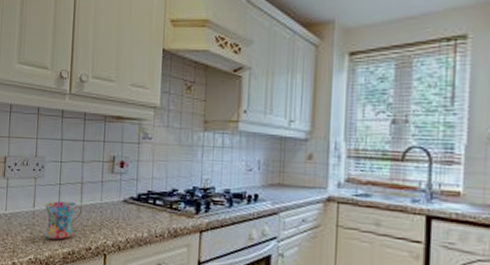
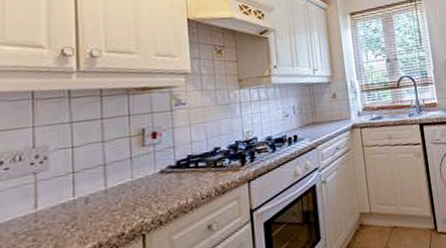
mug: present [44,201,83,240] -> none [52,188,109,240]

